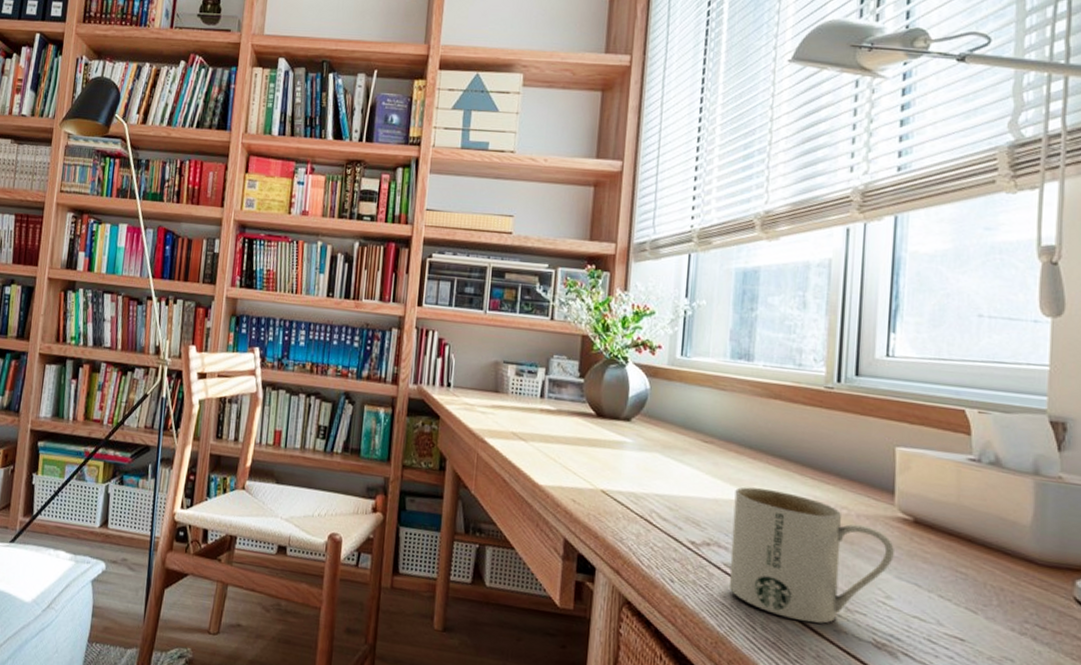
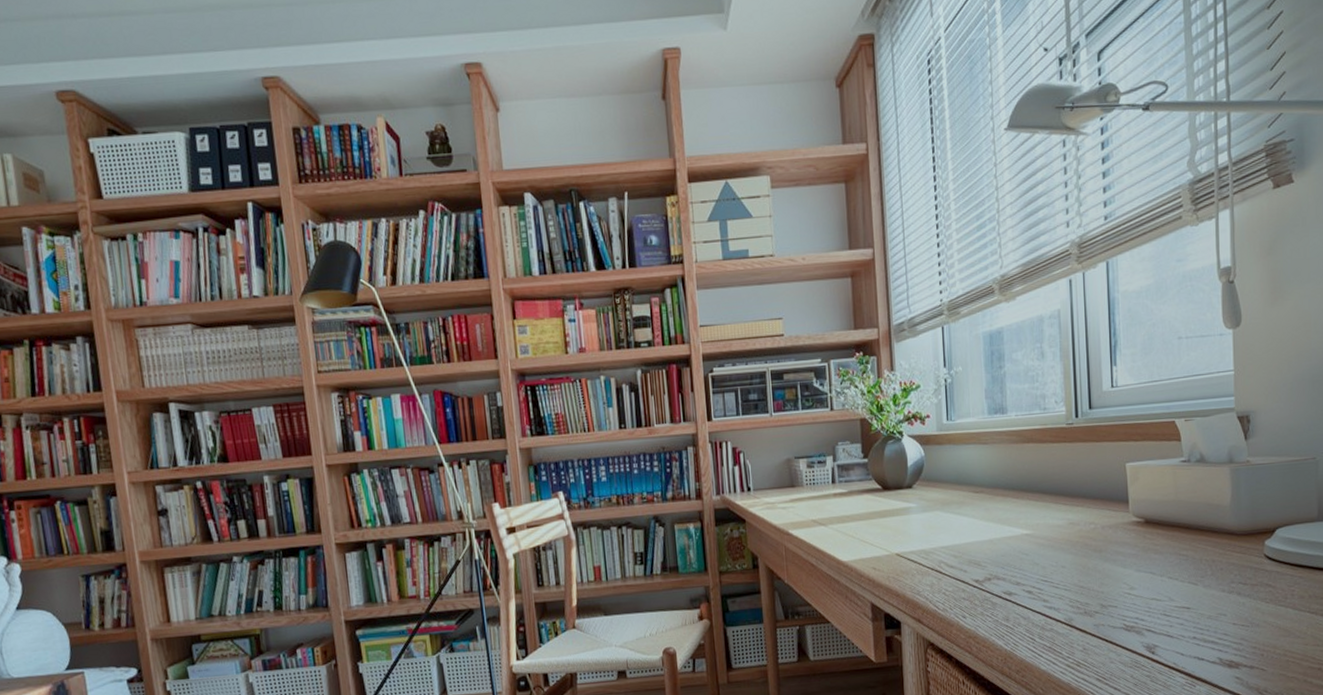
mug: present [728,487,894,624] -> none [1005,521,1133,625]

